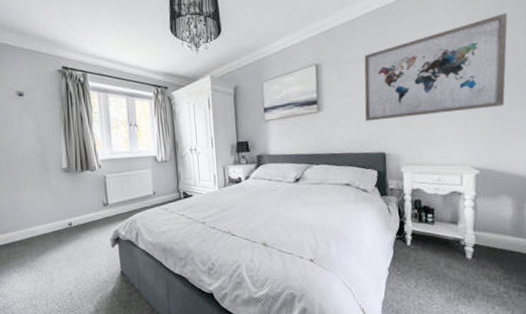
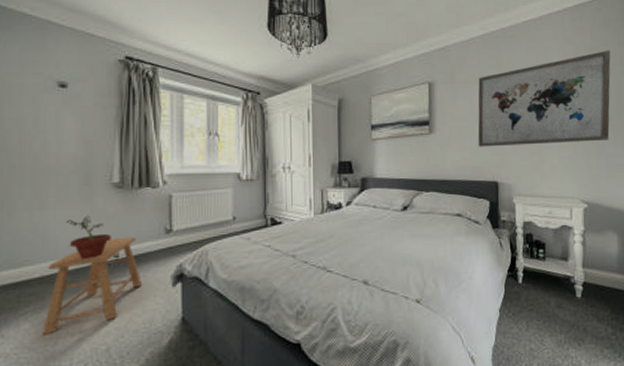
stool: none [25,209,90,282] -> present [42,237,142,336]
potted plant: none [33,193,65,227] -> present [66,215,111,259]

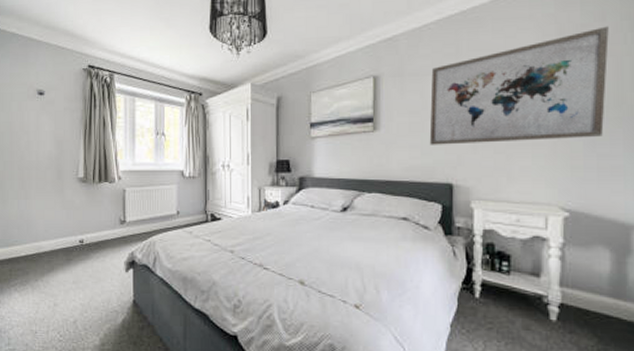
stool: present [42,237,142,336] -> none [27,225,101,304]
potted plant: present [66,215,111,259] -> none [44,205,77,243]

